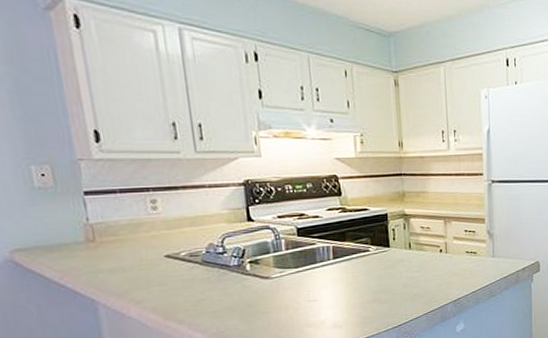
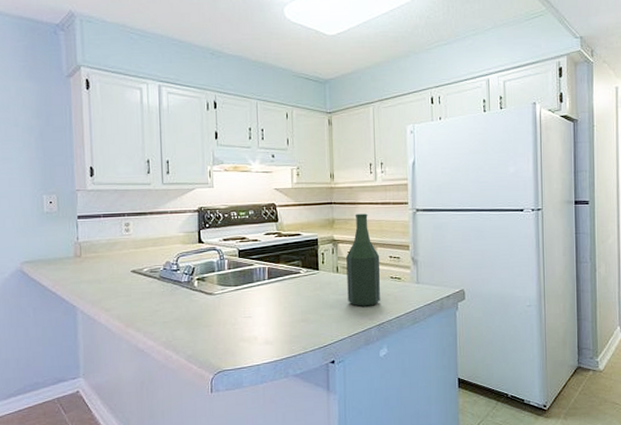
bottle: none [419,185,456,283] -> present [346,213,381,307]

